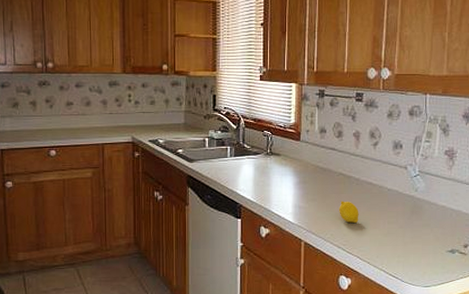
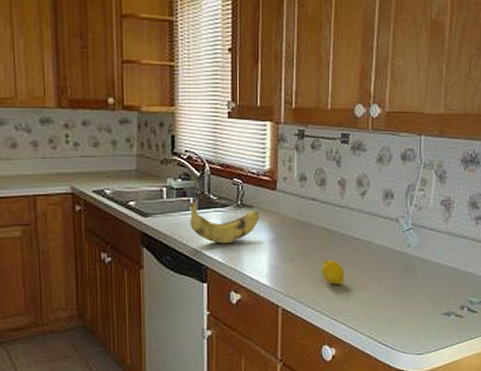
banana: none [227,149,286,186] -> present [190,201,260,244]

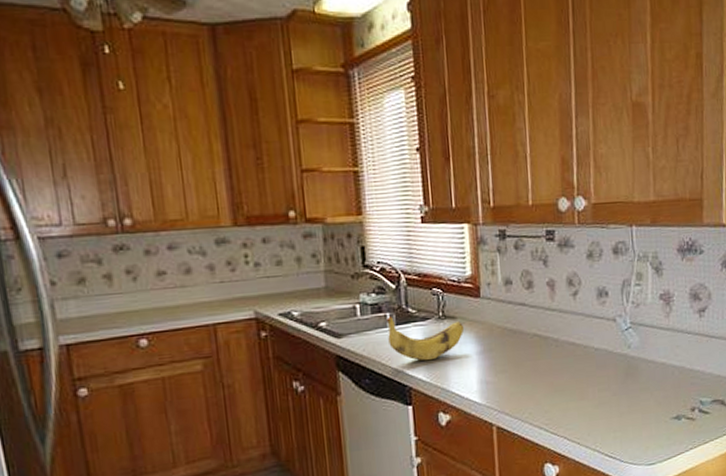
fruit: present [322,259,344,285] -> none [536,369,562,396]

